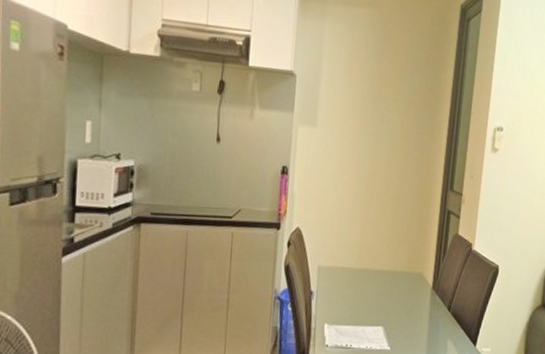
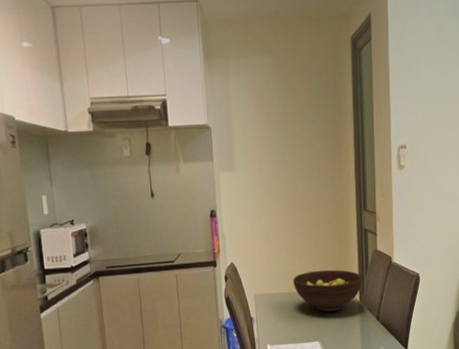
fruit bowl: none [362,248,439,295] -> present [293,269,363,312]

